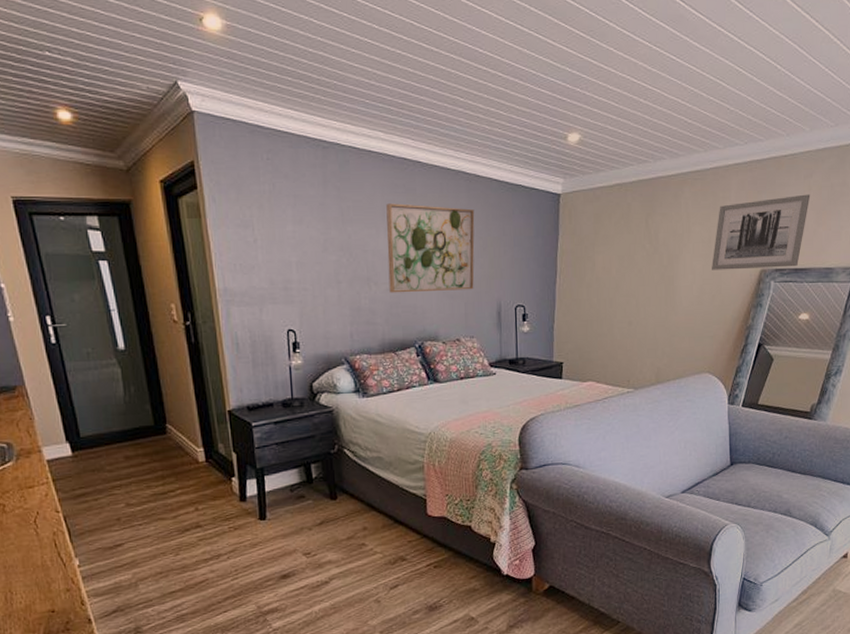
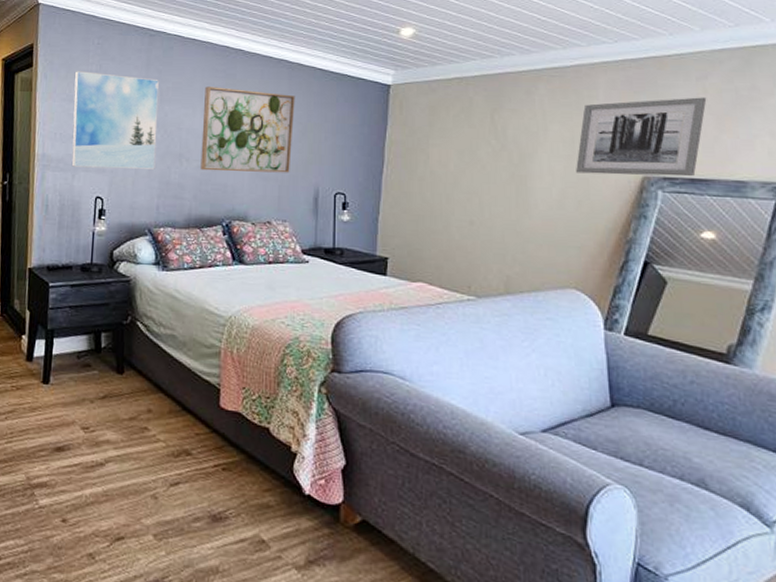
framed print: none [246,192,345,300] -> present [71,71,159,169]

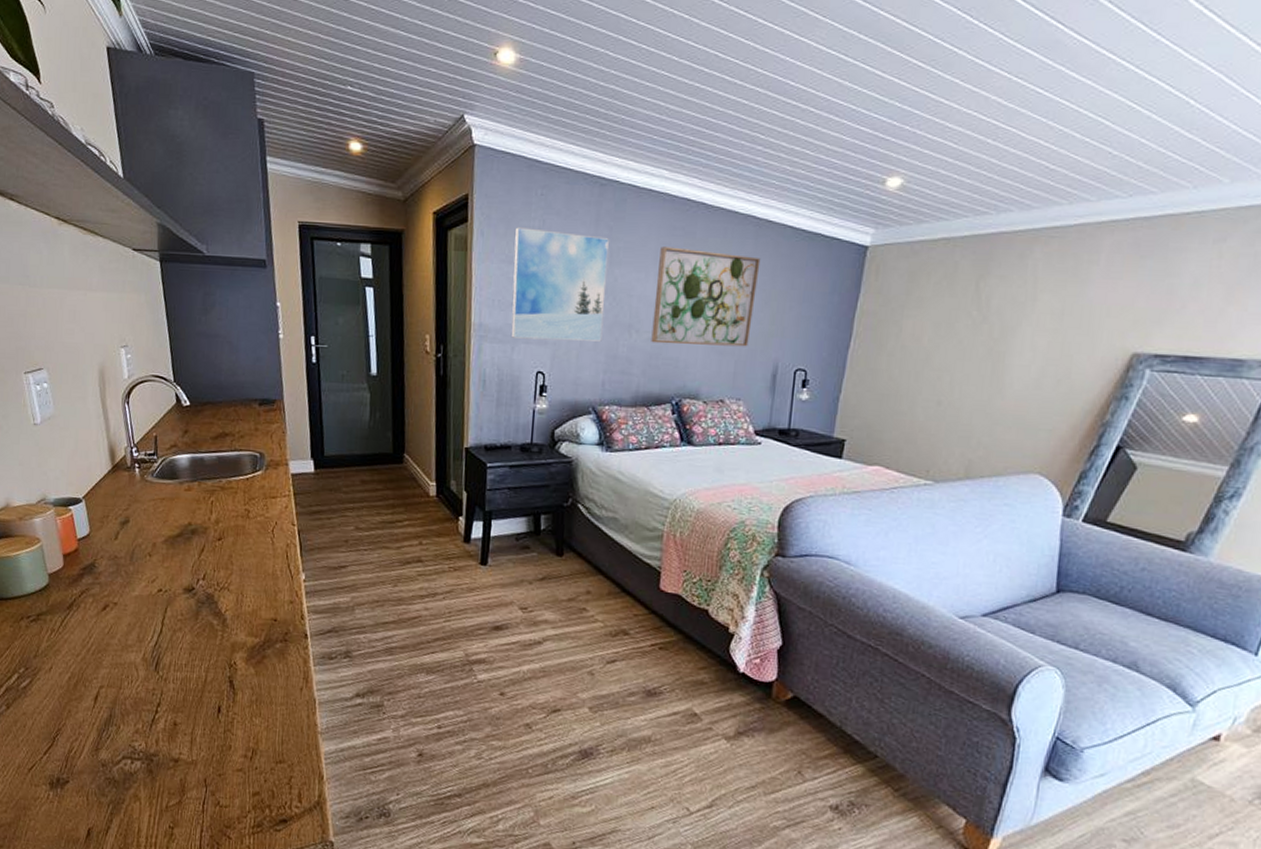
wall art: present [576,97,707,177] -> none [1060,263,1221,354]

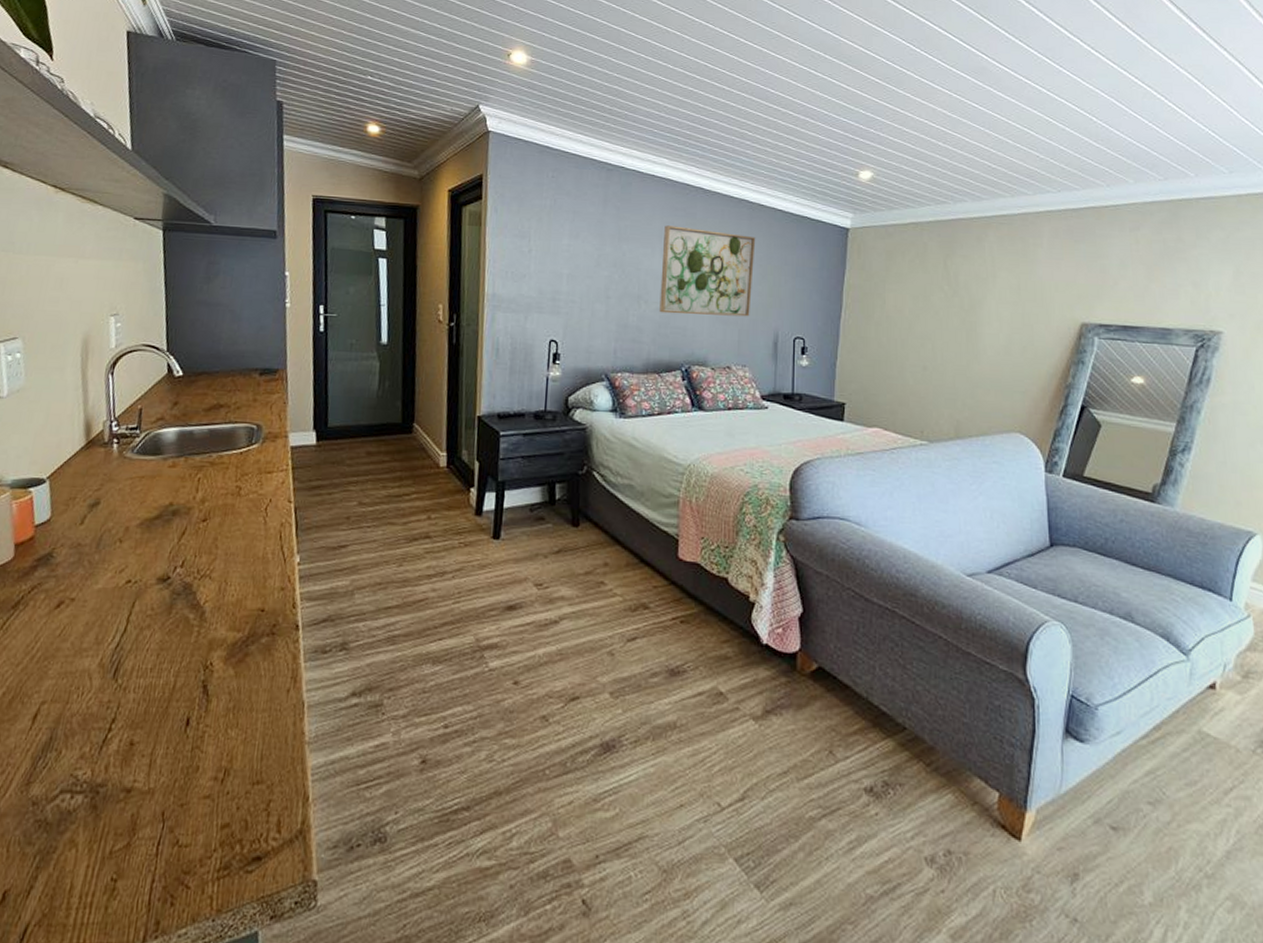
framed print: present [510,227,609,342] -> none [524,205,617,312]

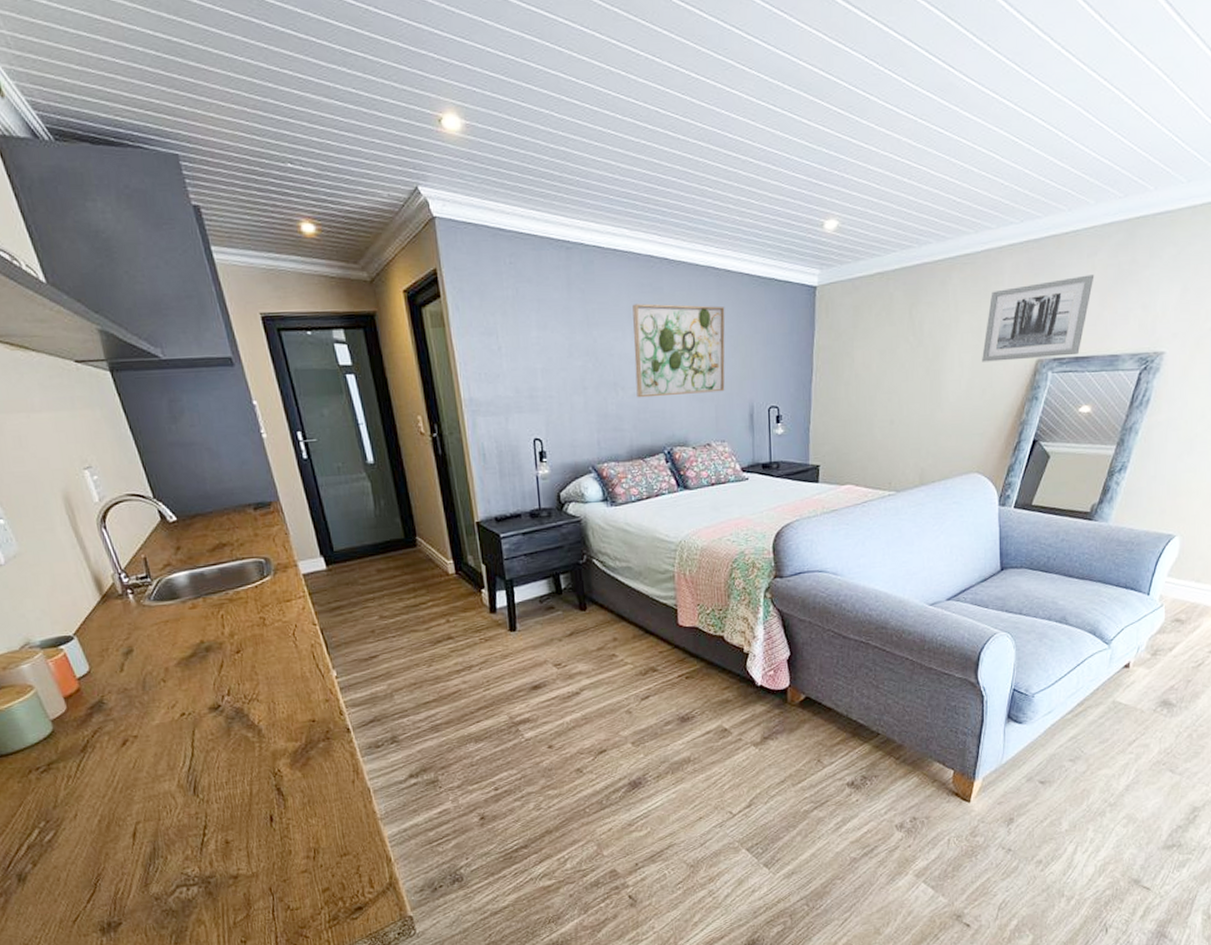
wall art: none [1021,247,1139,324] -> present [982,274,1095,362]

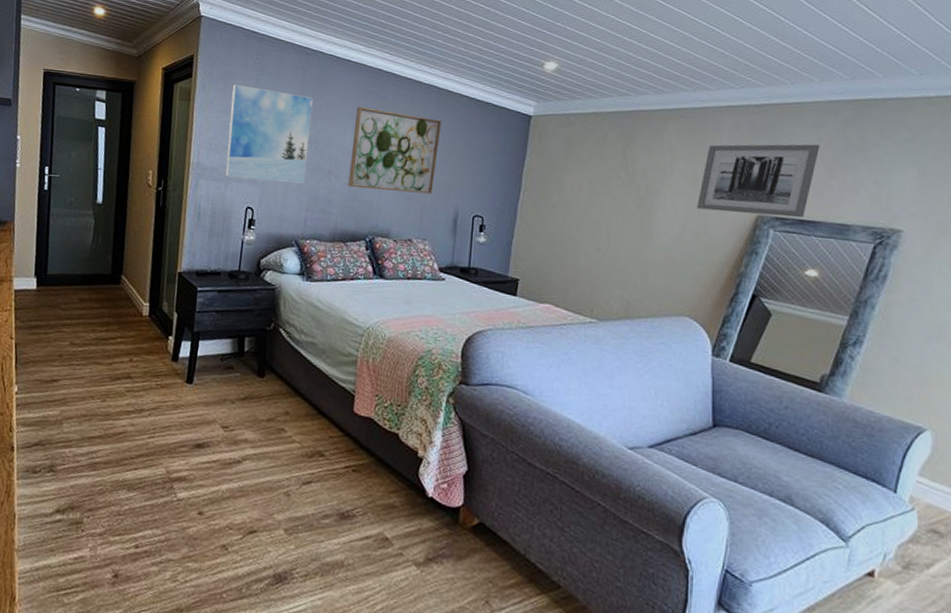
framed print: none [489,297,591,409] -> present [224,84,313,184]

